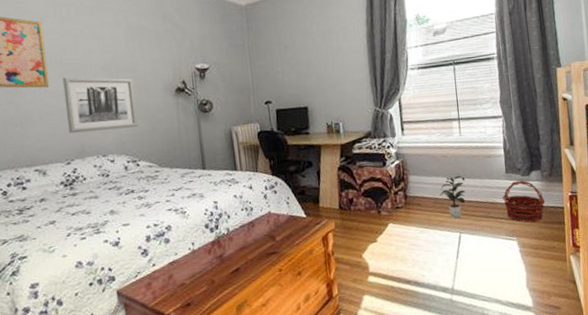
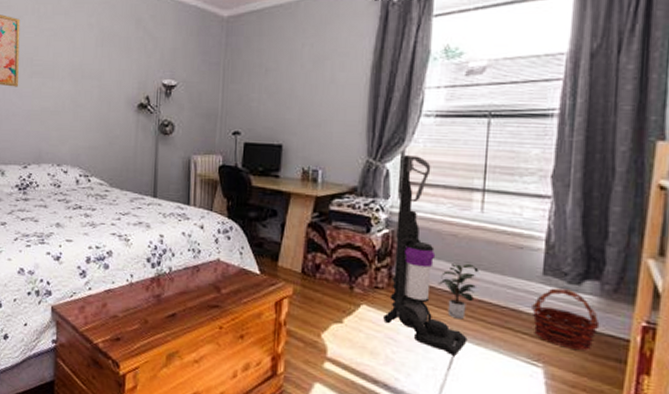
wall art: present [62,77,138,134] -> none [29,78,97,140]
vacuum cleaner: none [400,100,466,247] -> present [383,155,468,356]

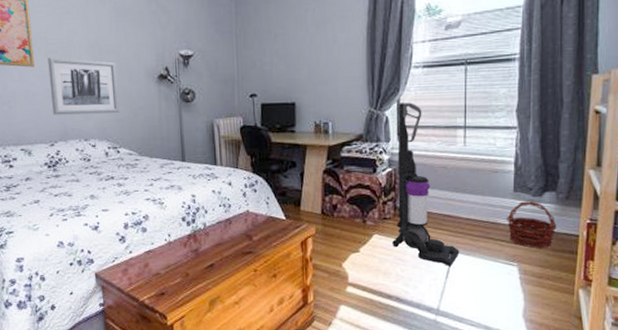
wall art: none [29,78,97,140] -> present [47,57,120,115]
potted plant: present [437,263,479,320] -> none [433,189,465,236]

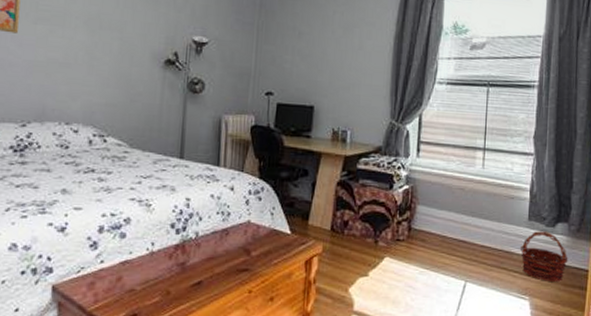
wall art: present [47,57,120,115] -> none [31,25,118,96]
vacuum cleaner: present [392,102,460,266] -> none [404,118,473,297]

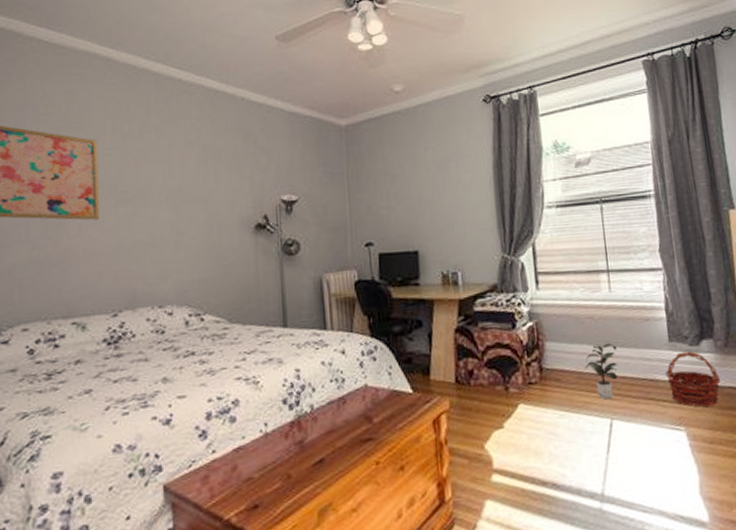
potted plant: none [449,213,481,264] -> present [584,342,618,400]

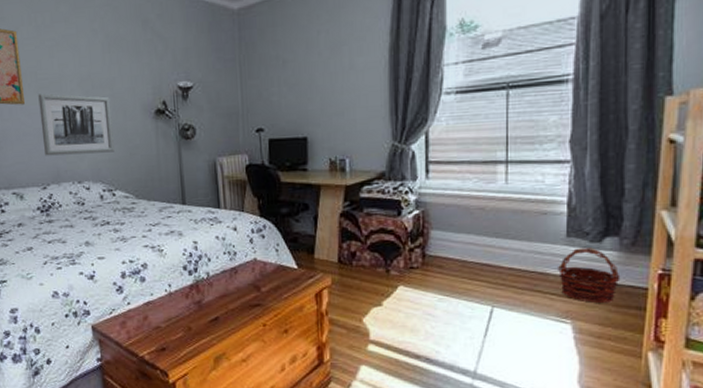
wall art: none [117,207,206,278] -> present [38,93,114,156]
potted plant: present [584,342,618,400] -> none [469,234,507,289]

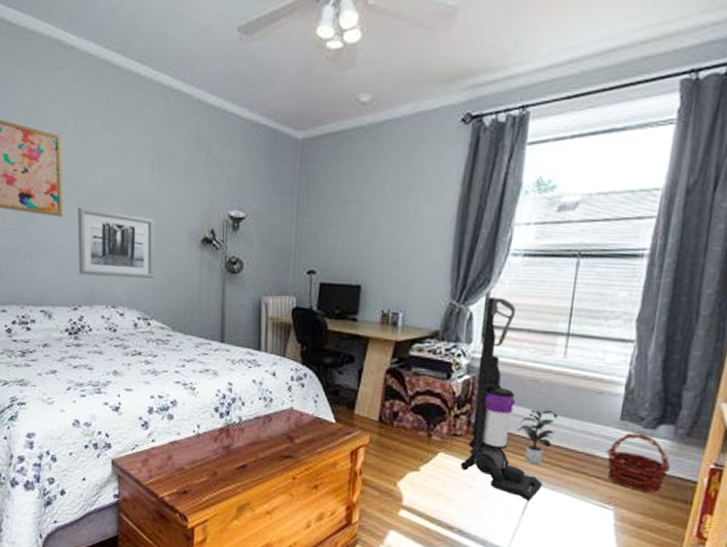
vacuum cleaner: none [421,134,501,323] -> present [460,297,543,501]
potted plant: none [469,234,507,289] -> present [516,409,558,465]

